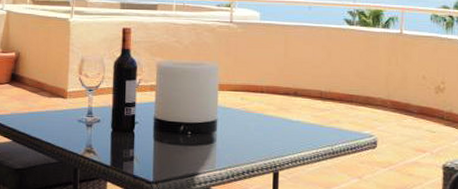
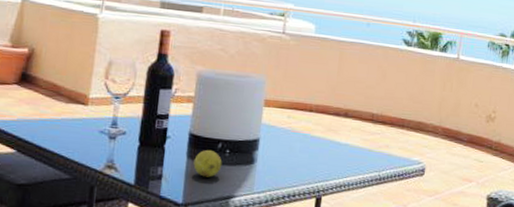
fruit: none [160,132,185,157] -> present [193,149,222,177]

